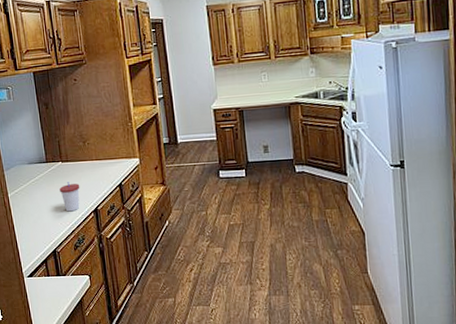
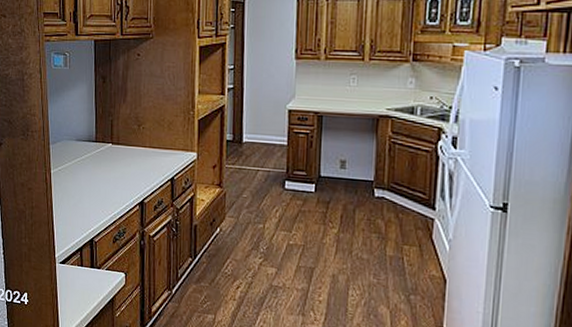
cup: present [59,182,80,212] -> none [106,167,128,200]

